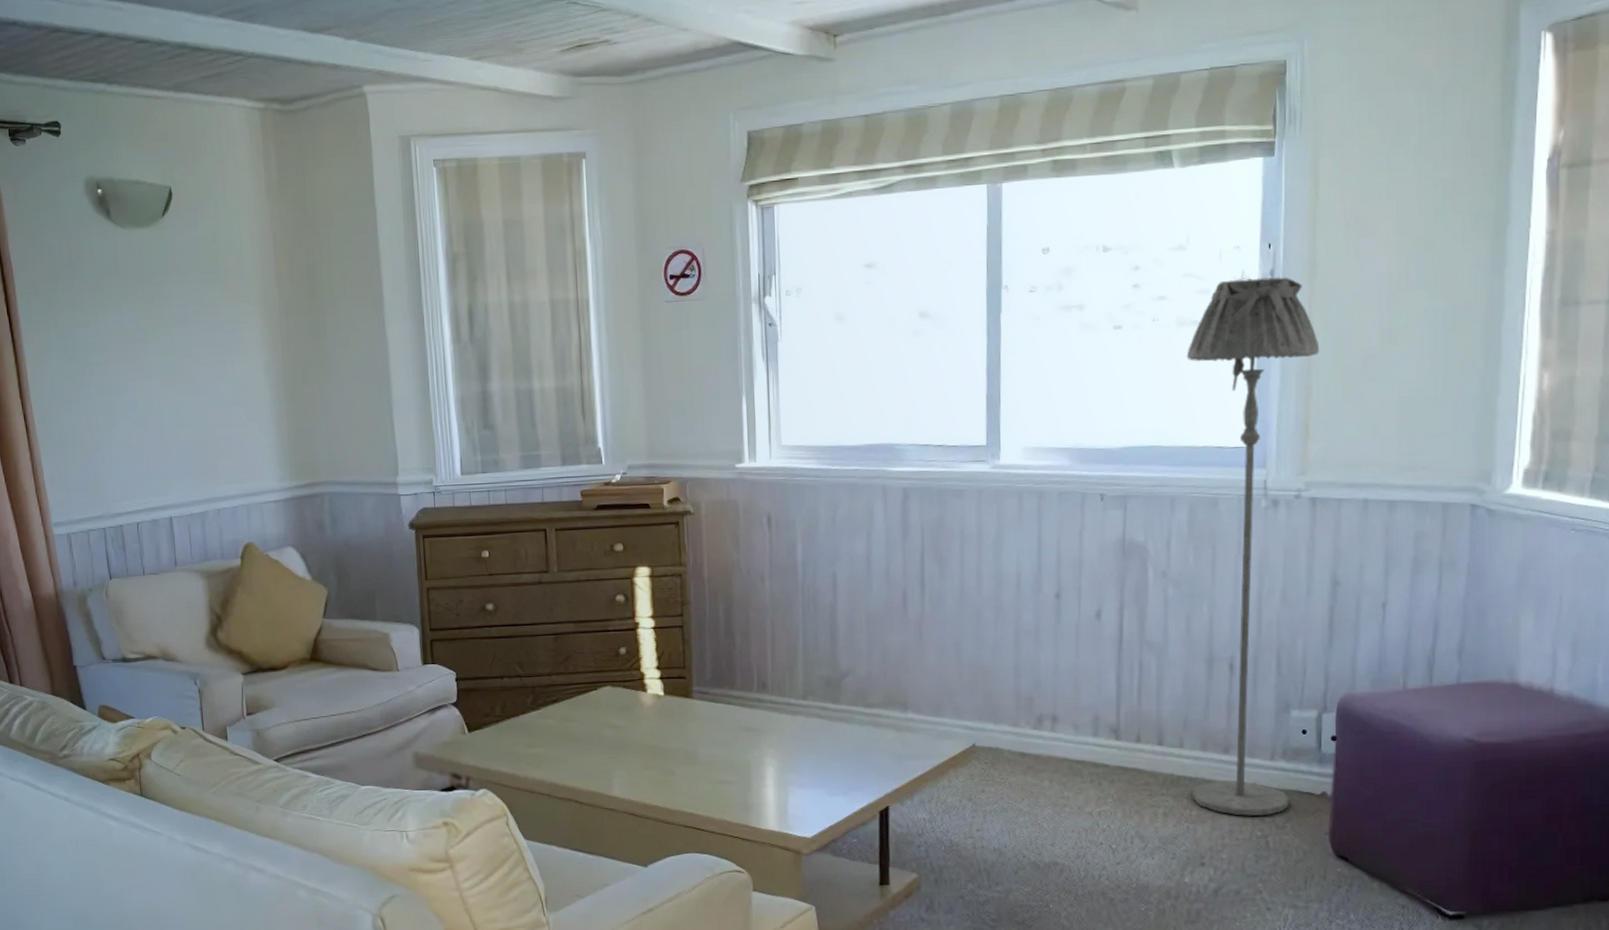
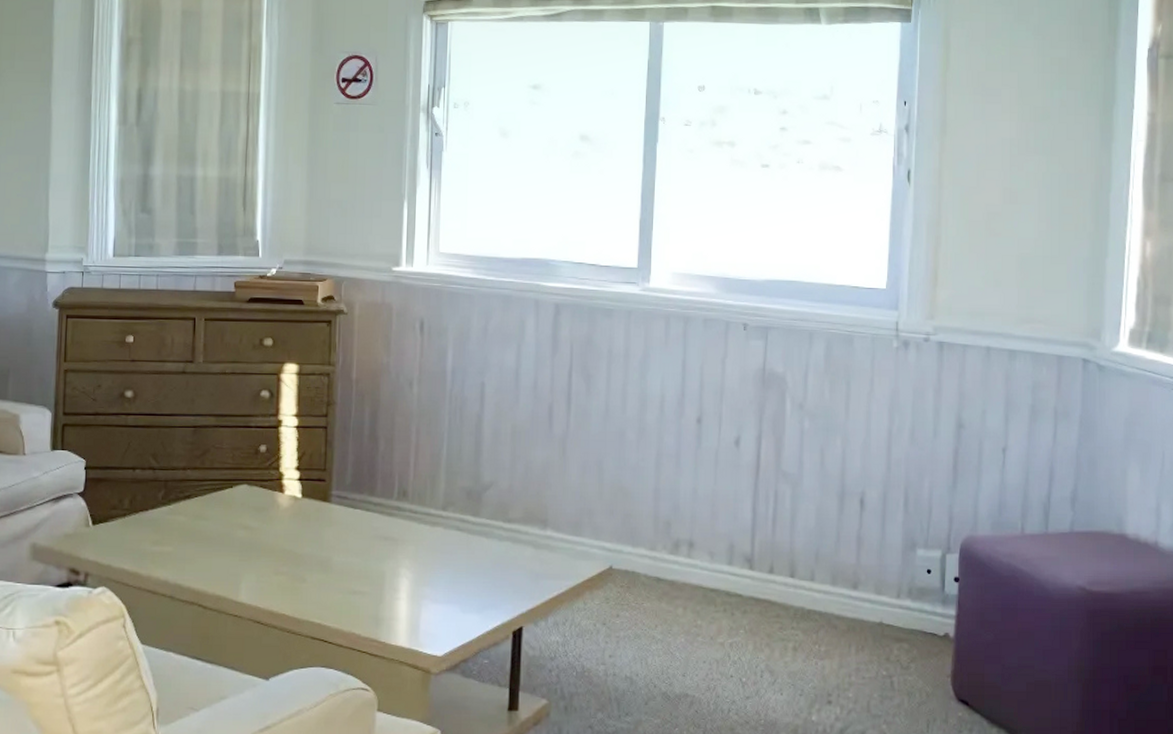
floor lamp: present [1186,277,1320,816] -> none [821,131,949,654]

